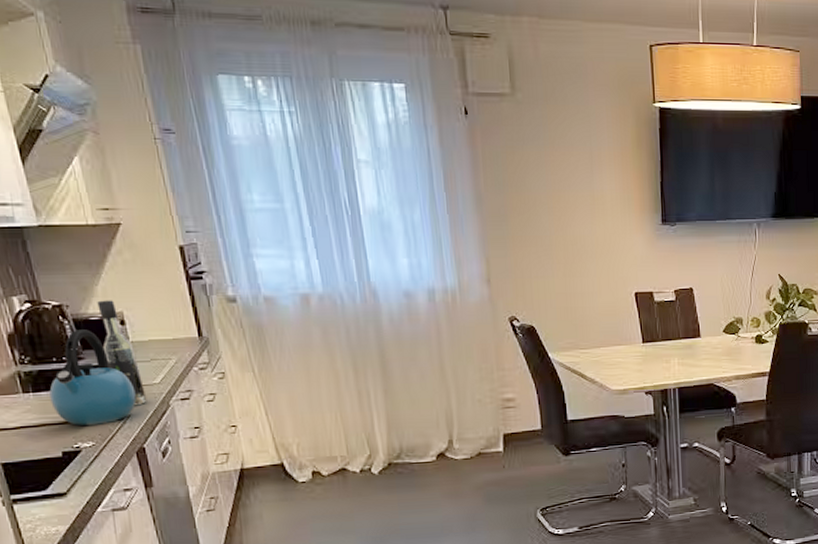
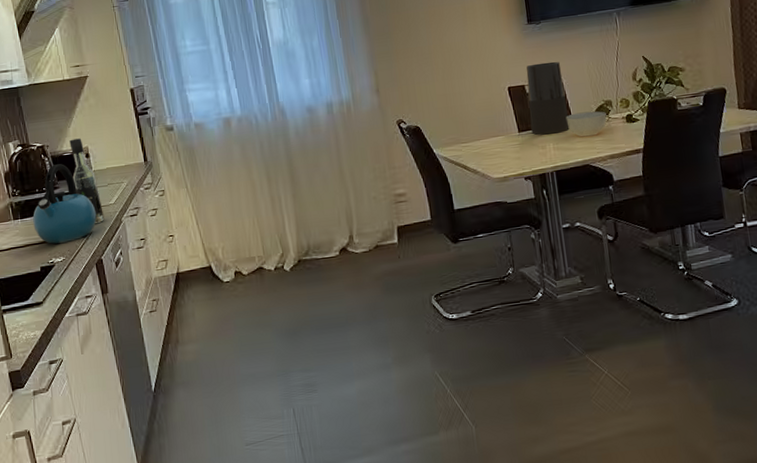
vase: none [655,269,697,348] -> present [526,61,570,136]
bowl: none [694,327,737,355] -> present [566,111,607,138]

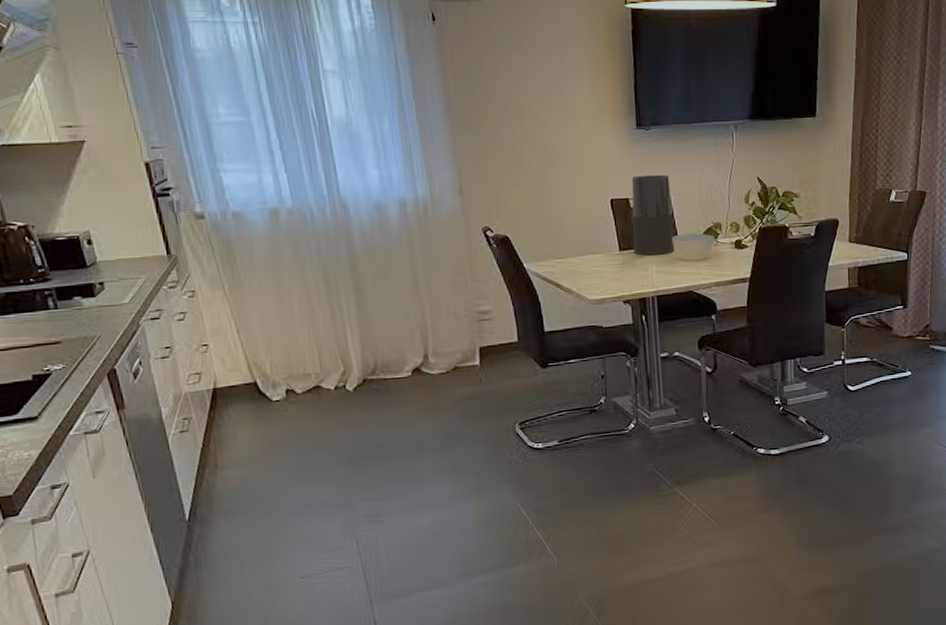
kettle: present [33,164,97,244] -> none [17,250,106,348]
bottle: present [69,138,105,224] -> none [63,219,117,327]

